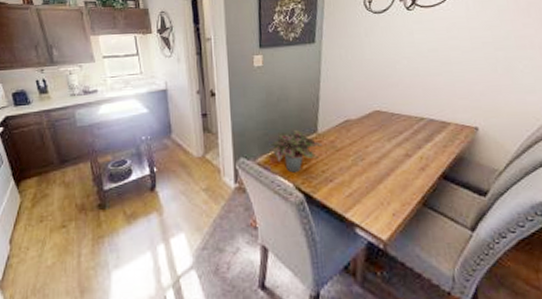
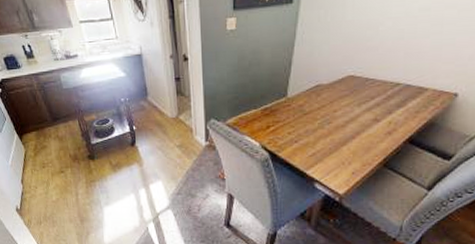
potted plant: present [269,130,322,173] -> none [239,94,290,134]

